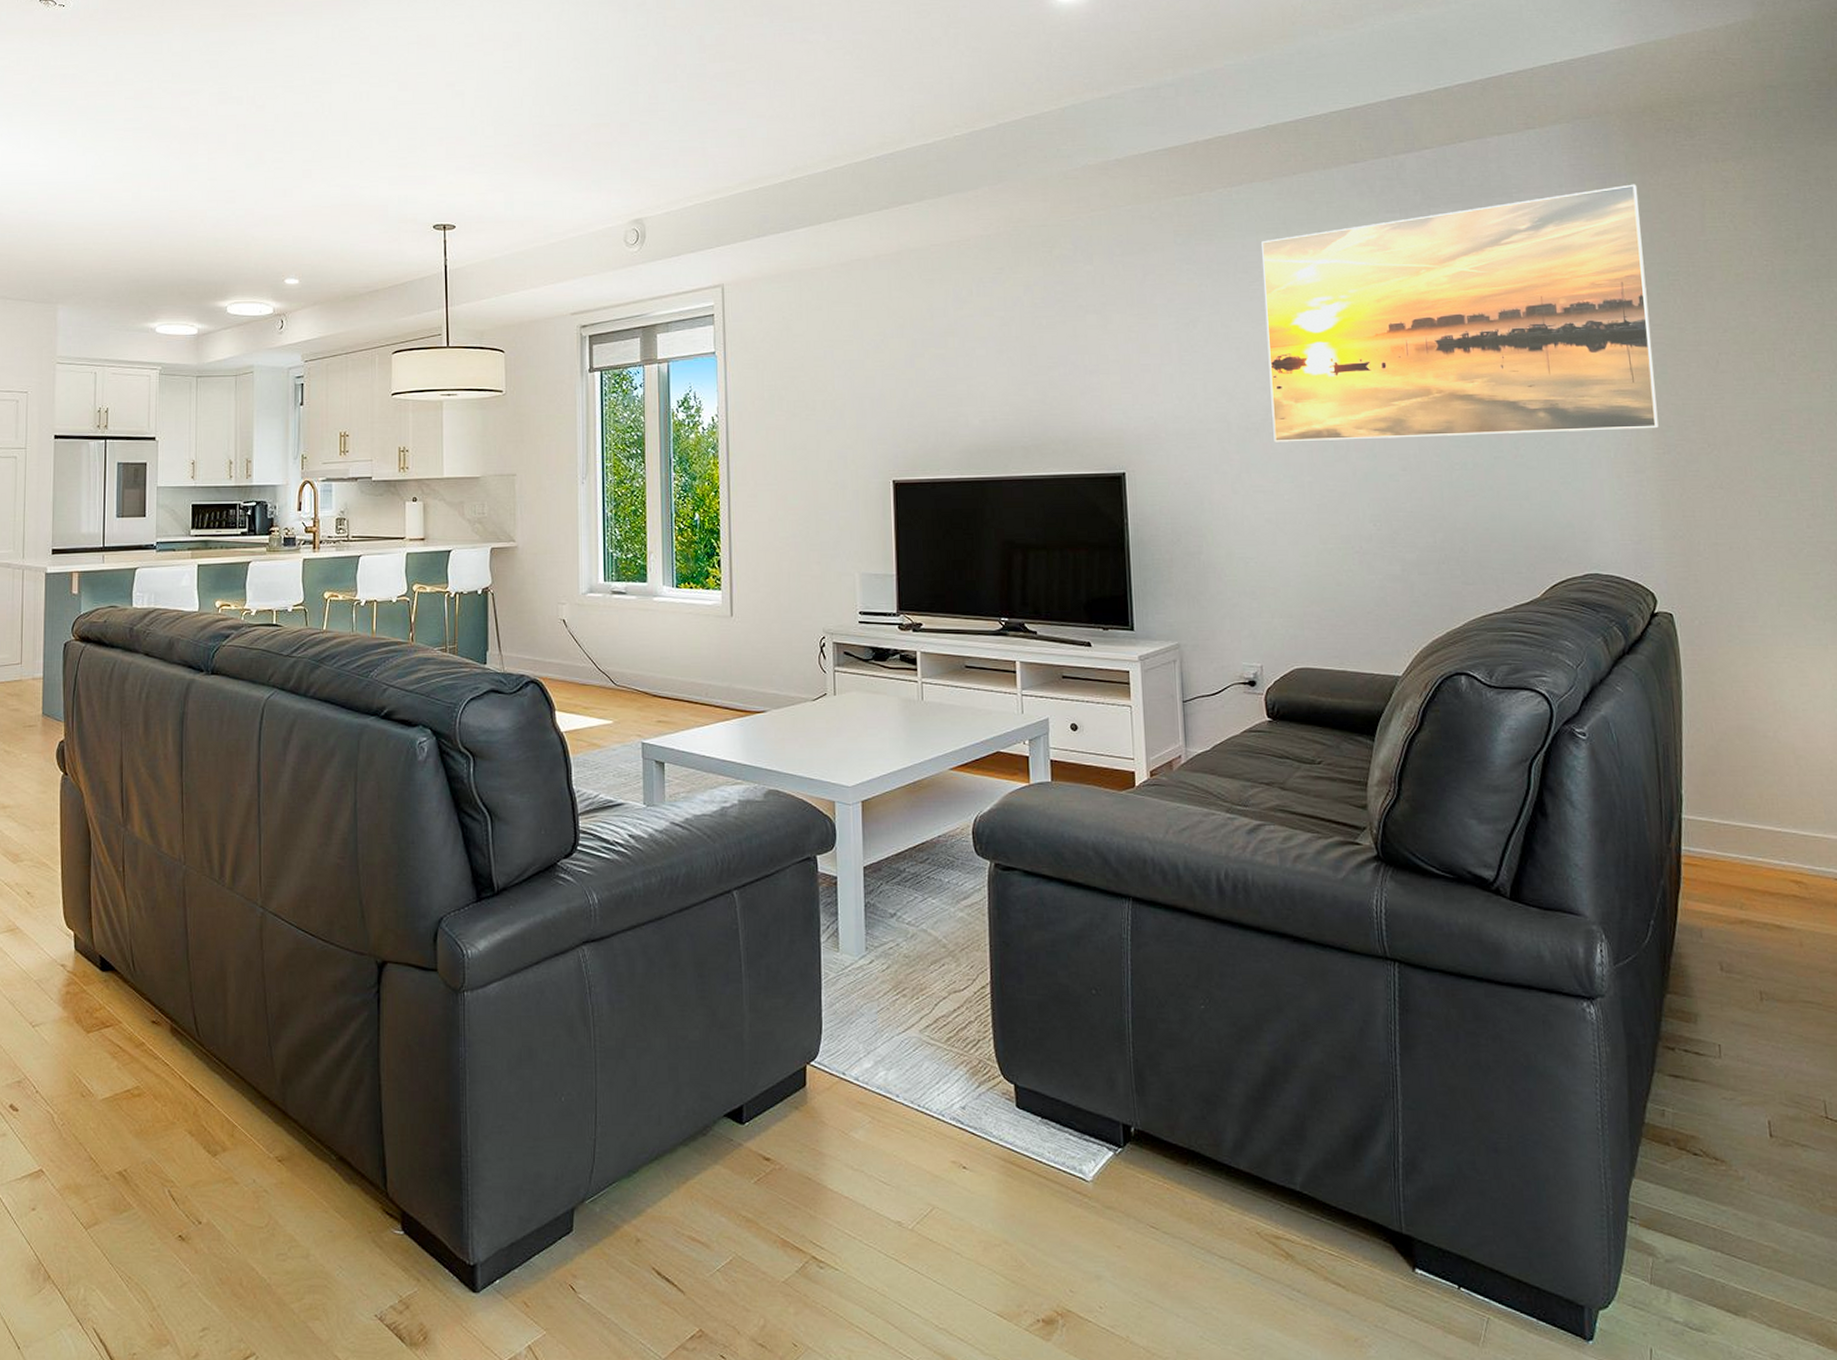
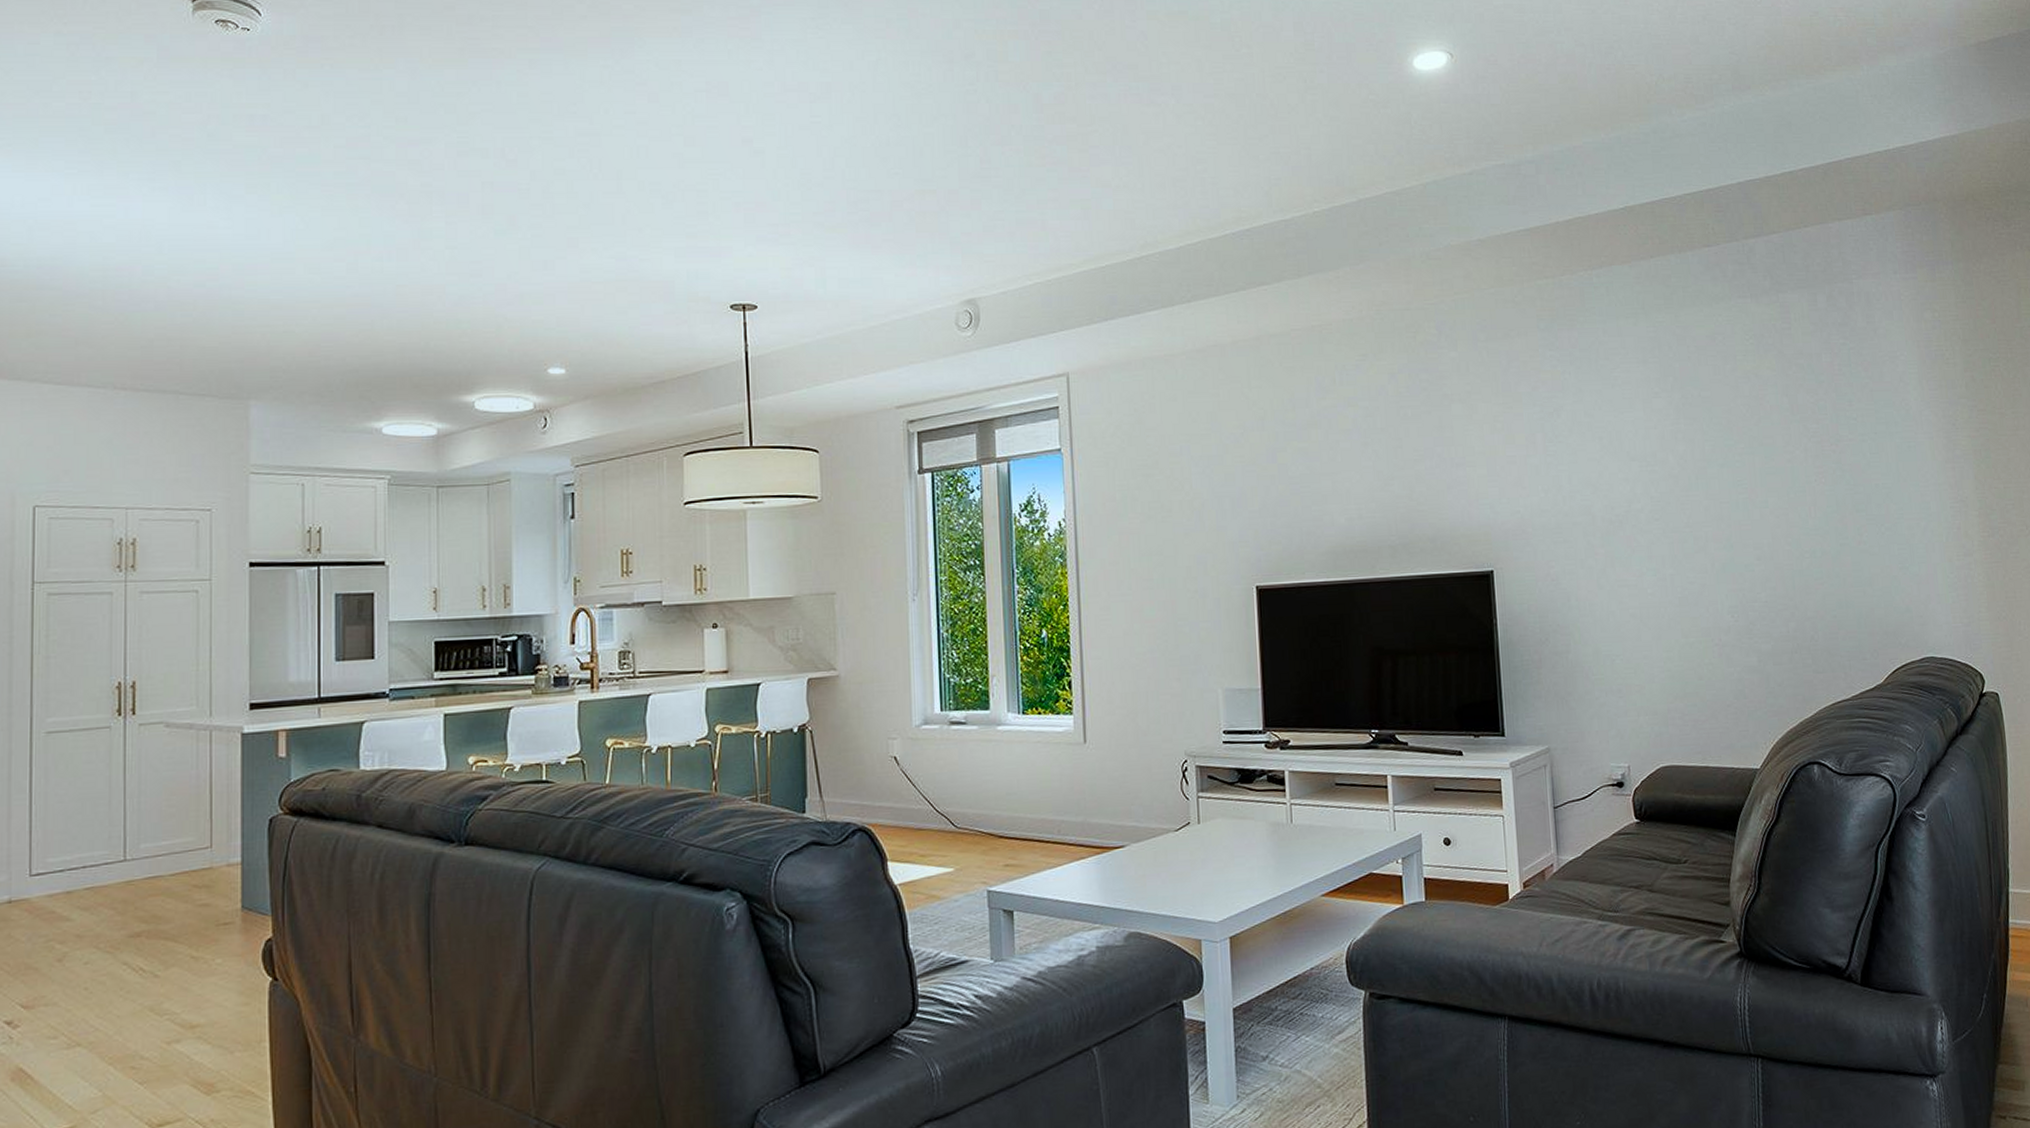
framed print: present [1261,184,1659,443] -> none [1622,271,1984,535]

